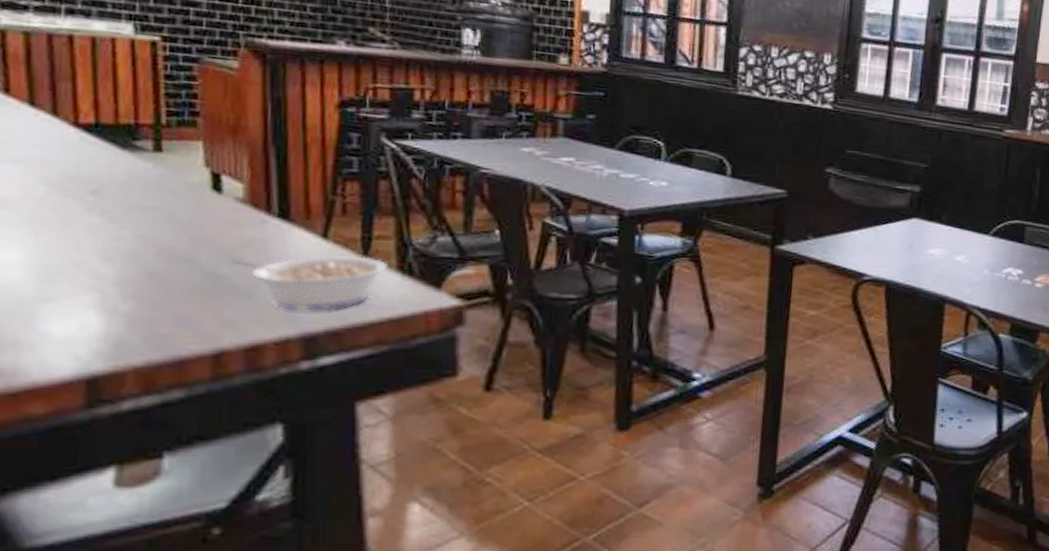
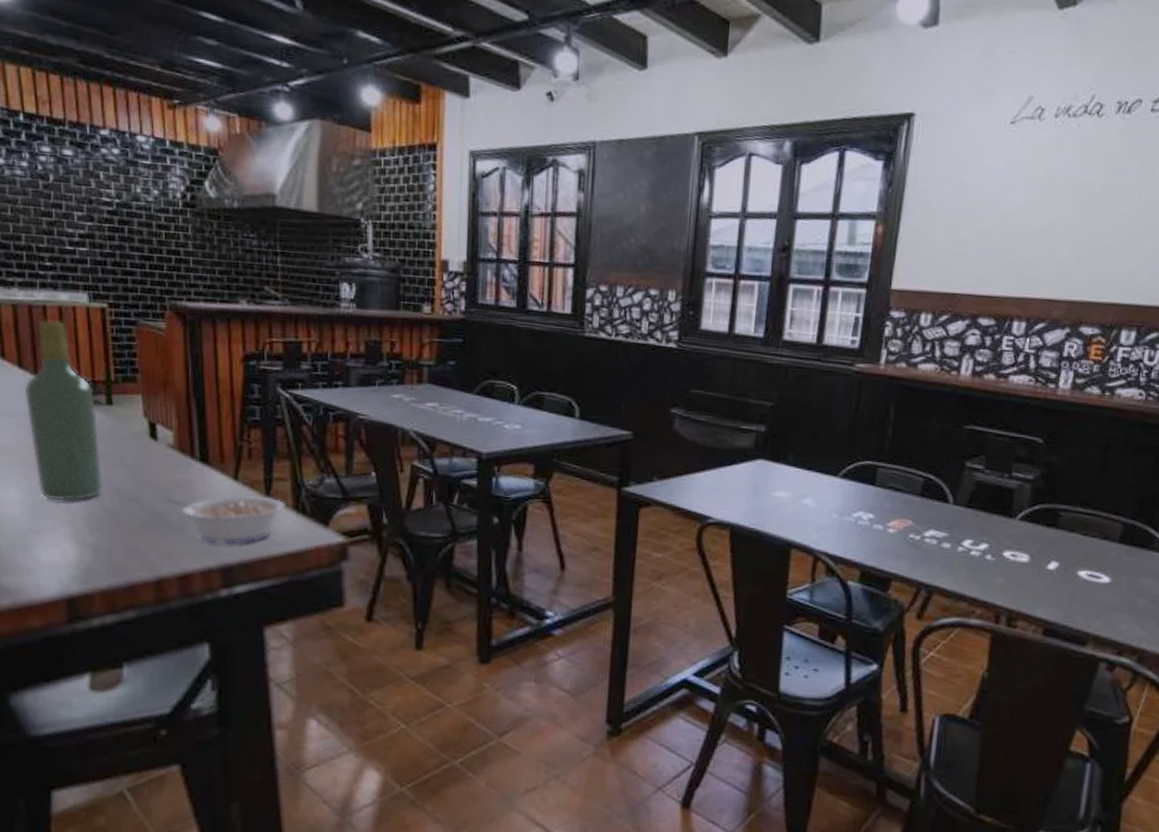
wine bottle: none [35,52,145,264] -> present [24,320,103,502]

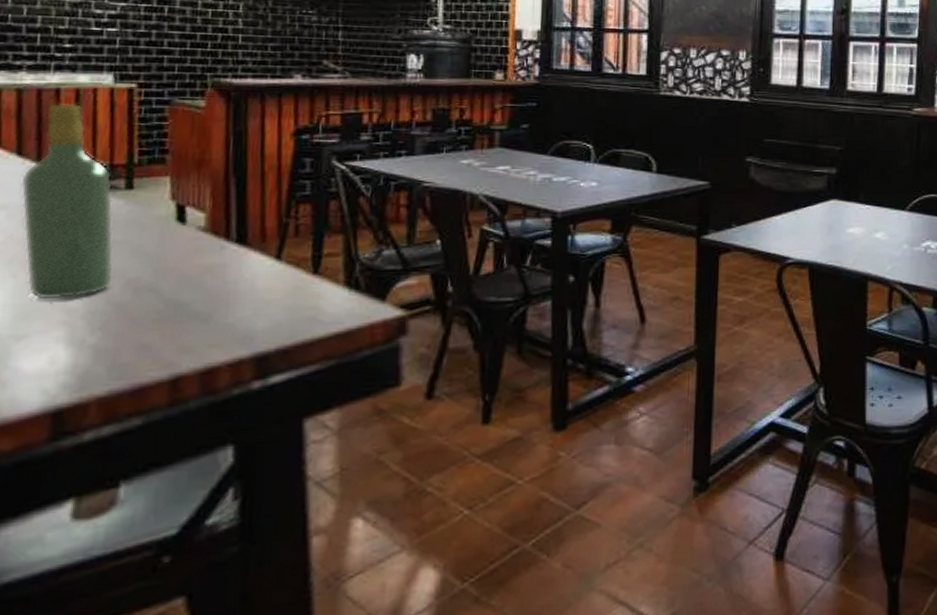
legume: present [163,495,286,545] -> none [188,274,336,332]

